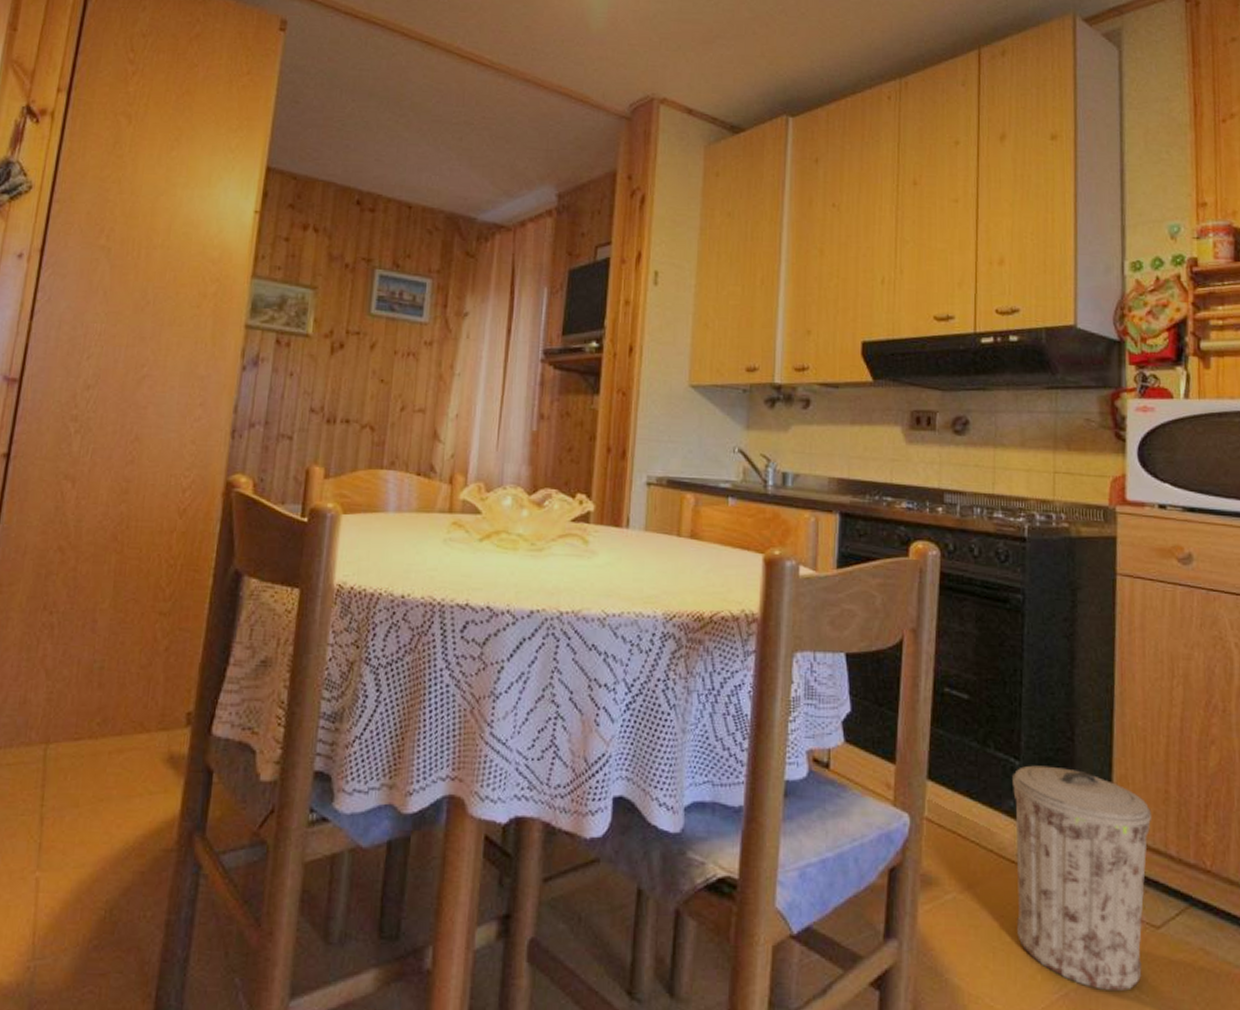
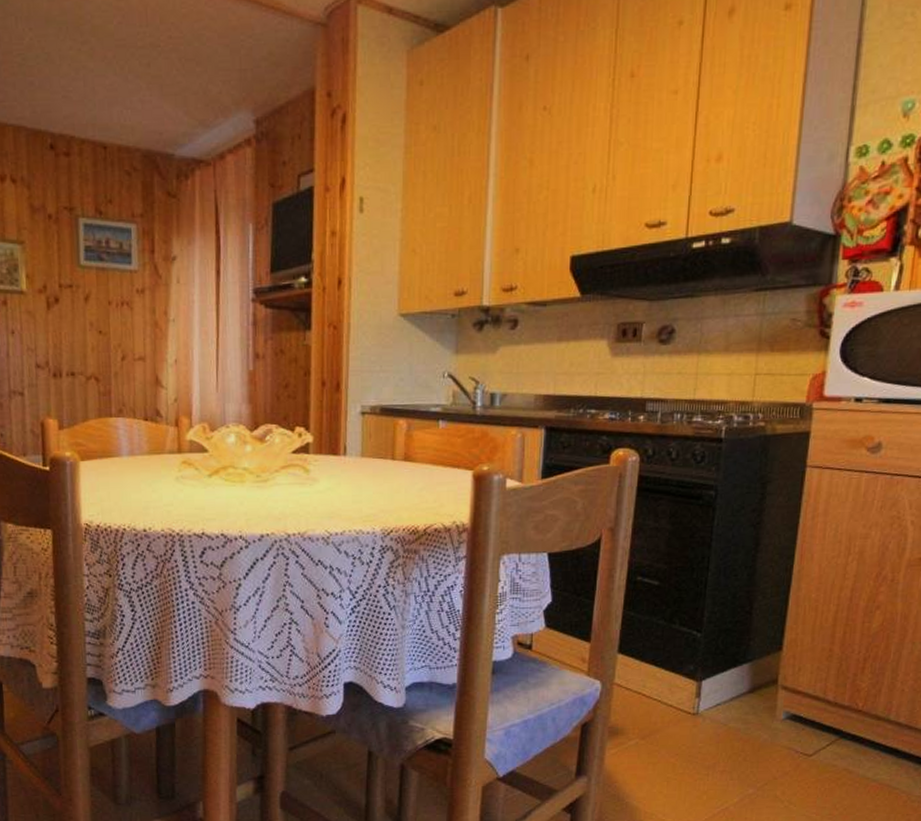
trash can: present [1013,765,1151,991] -> none [689,636,815,803]

